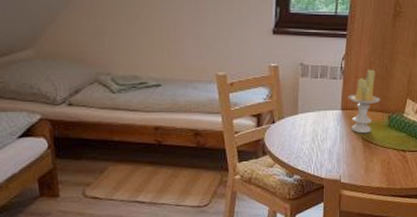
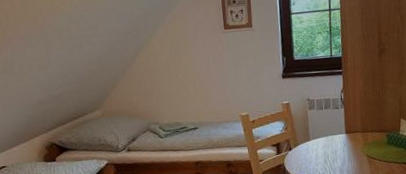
candle: present [348,69,381,134] -> none [350,97,378,152]

